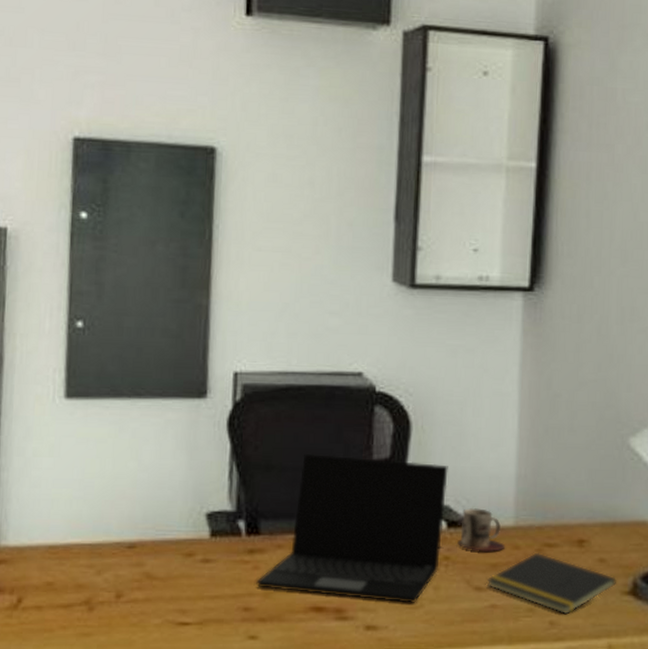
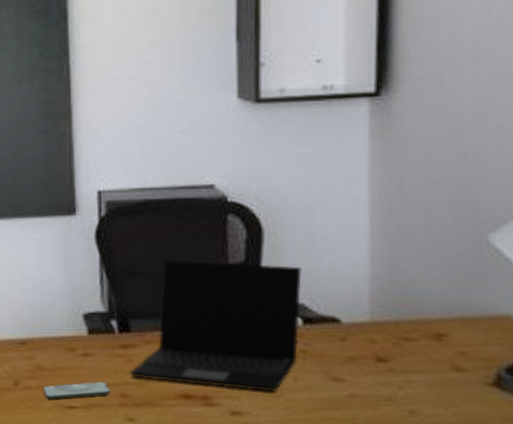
smartphone: none [151,593,232,615] -> present [43,382,111,400]
mug: present [457,507,506,552] -> none [314,305,362,346]
notepad: present [486,552,616,615] -> none [344,346,478,404]

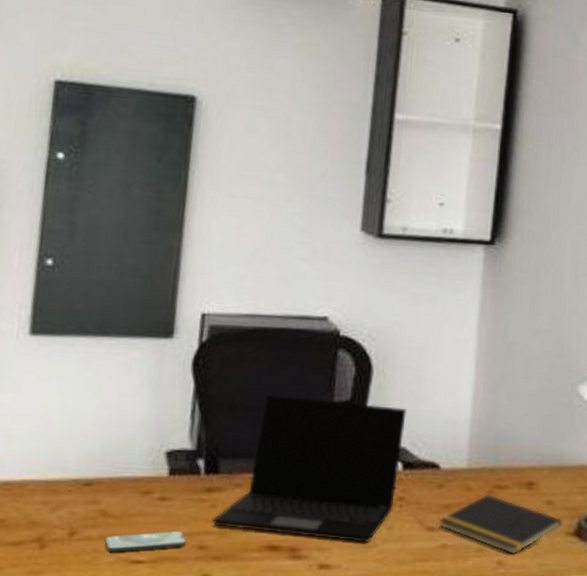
notepad: none [344,346,478,404] -> present [438,494,562,555]

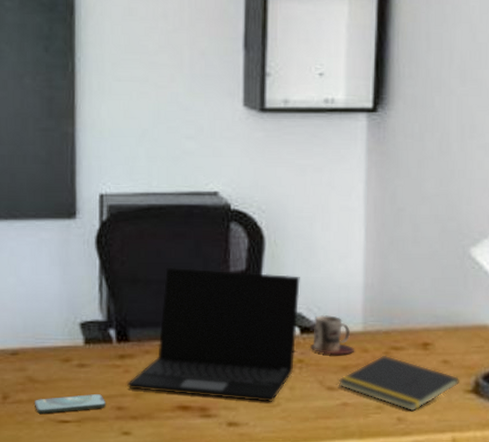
mug: none [412,449,459,493] -> present [310,314,355,355]

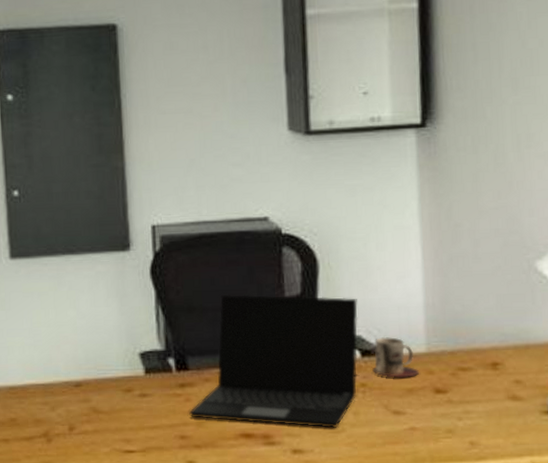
smartphone: present [35,394,107,414] -> none [100,424,170,444]
notepad: present [338,355,459,412] -> none [404,376,535,435]

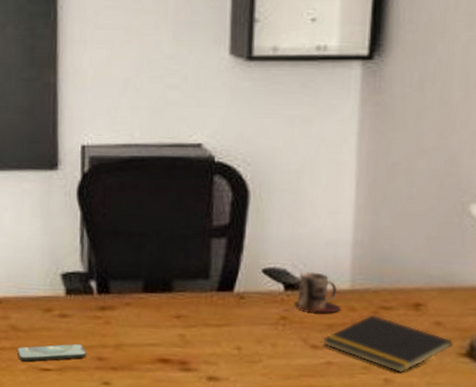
smartphone: none [100,424,170,444] -> present [17,344,87,361]
laptop: present [189,294,358,428] -> none [108,220,286,358]
notepad: none [404,376,535,435] -> present [322,314,453,373]

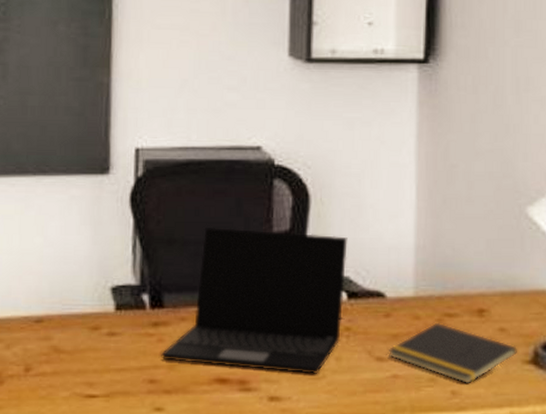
smartphone: present [17,344,87,361] -> none [59,366,138,387]
laptop: none [108,220,286,358] -> present [161,227,348,374]
mug: present [294,271,342,313] -> none [358,278,406,322]

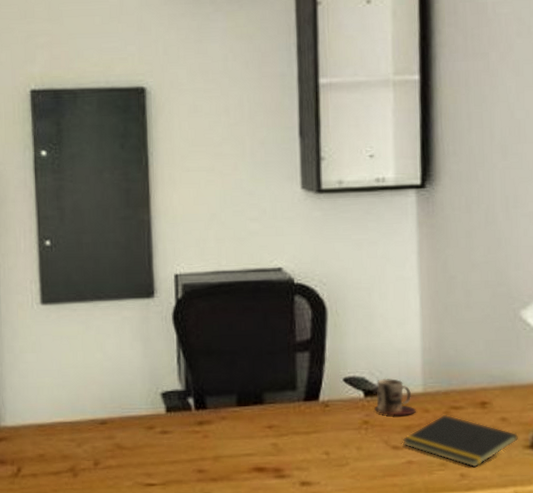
laptop: present [161,227,348,374] -> none [207,338,362,462]
mug: none [358,278,406,322] -> present [374,378,417,416]

